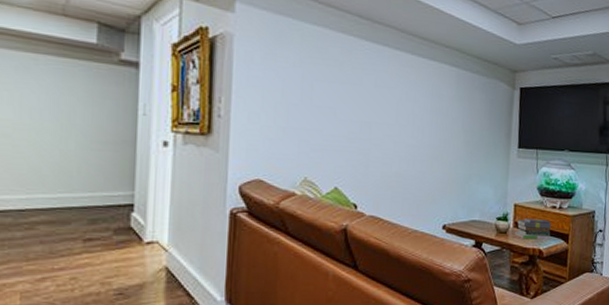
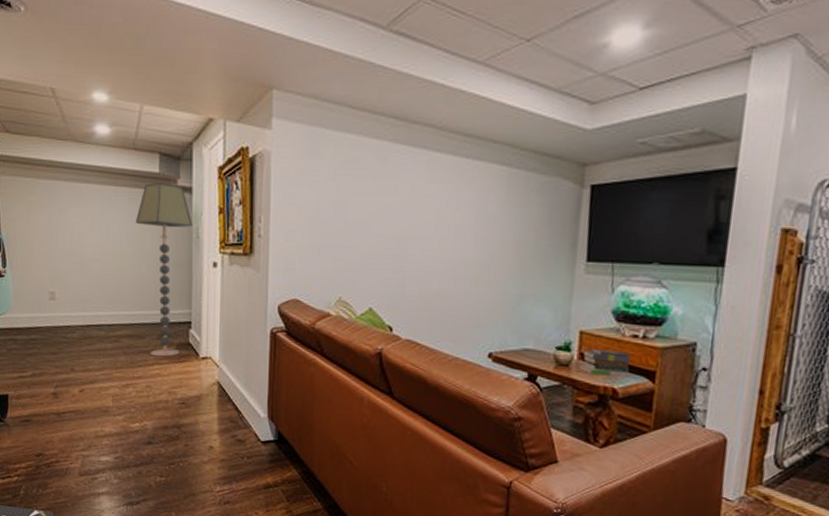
floor lamp: none [63,53,139,244] -> present [136,182,193,357]

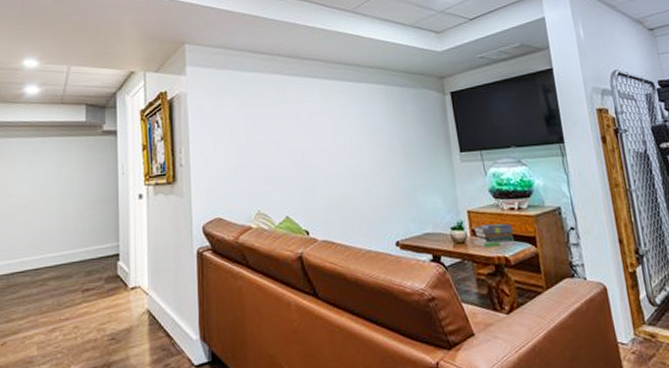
floor lamp: present [136,182,193,357] -> none [64,129,118,295]

